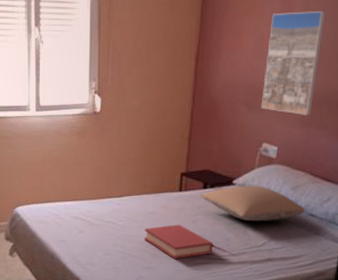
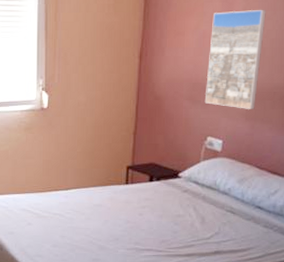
hardback book: present [144,225,214,259] -> none [92,217,161,251]
pillow: present [200,186,306,222] -> none [147,178,253,214]

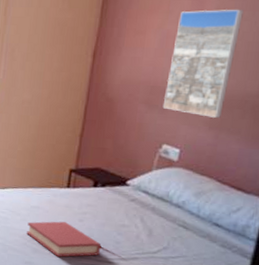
hardback book: none [92,217,161,251] -> present [27,221,102,257]

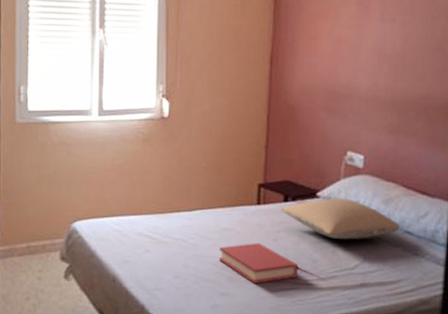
pillow: none [90,187,210,227] -> present [281,199,401,240]
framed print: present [162,9,244,118] -> none [342,13,405,121]

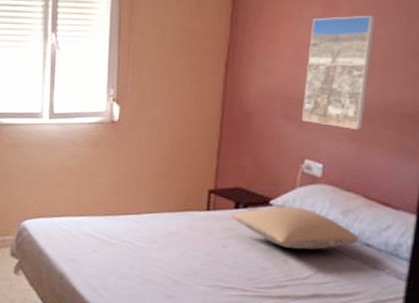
hardback book: present [219,243,299,284] -> none [166,248,248,289]
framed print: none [342,13,405,121] -> present [301,15,376,129]

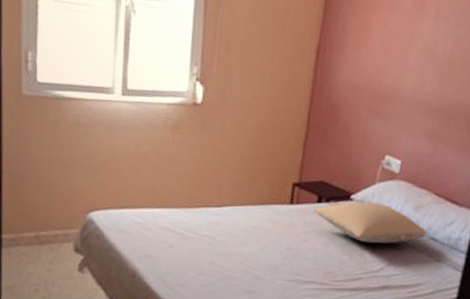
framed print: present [301,15,376,129] -> none [385,10,460,128]

